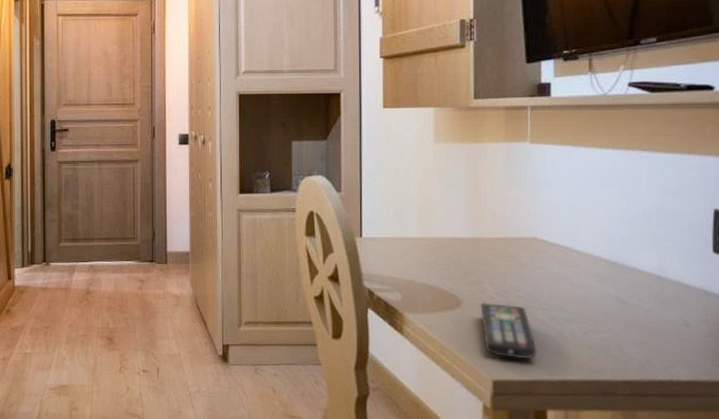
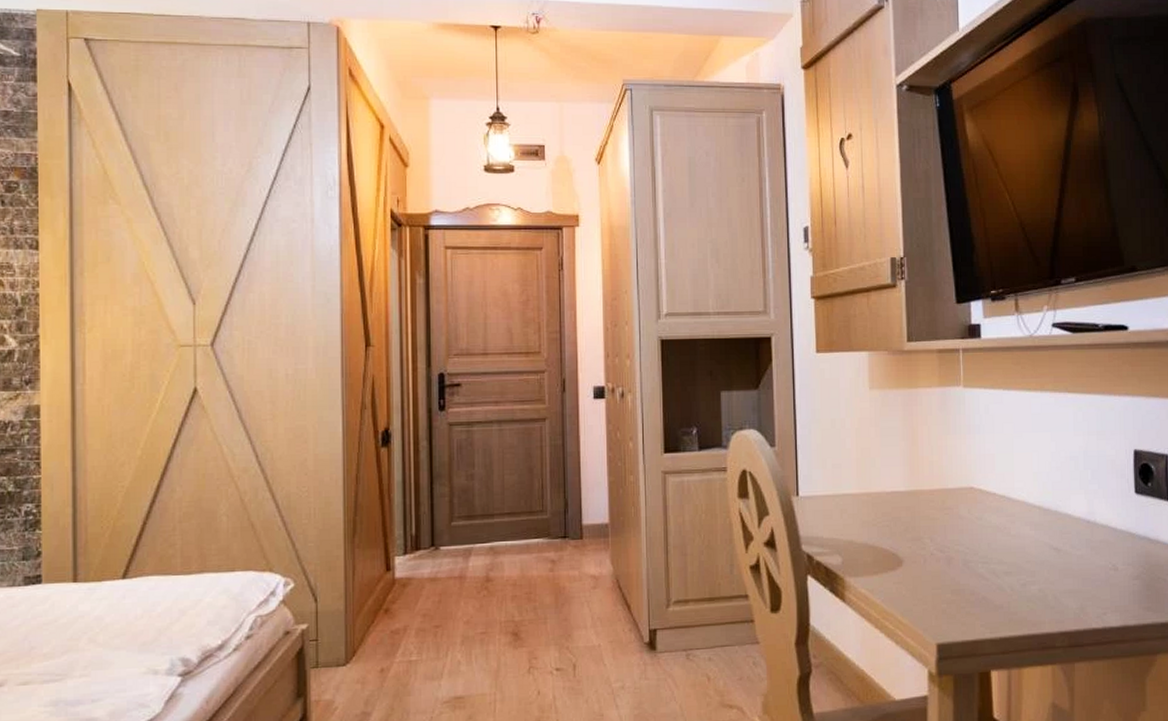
remote control: present [480,302,537,359] -> none [921,559,979,619]

